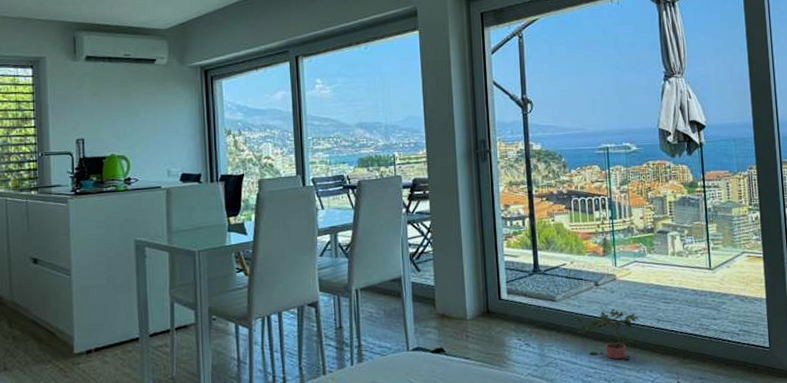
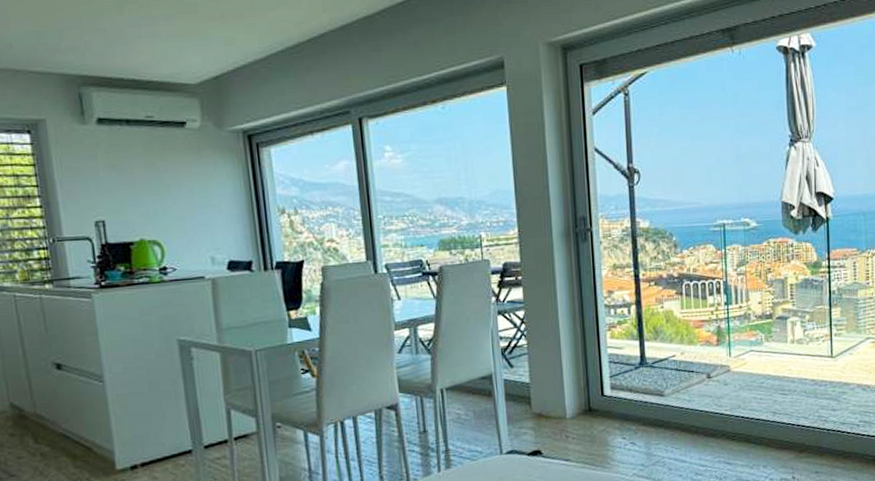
potted plant: present [577,309,639,359] -> none [686,402,754,456]

